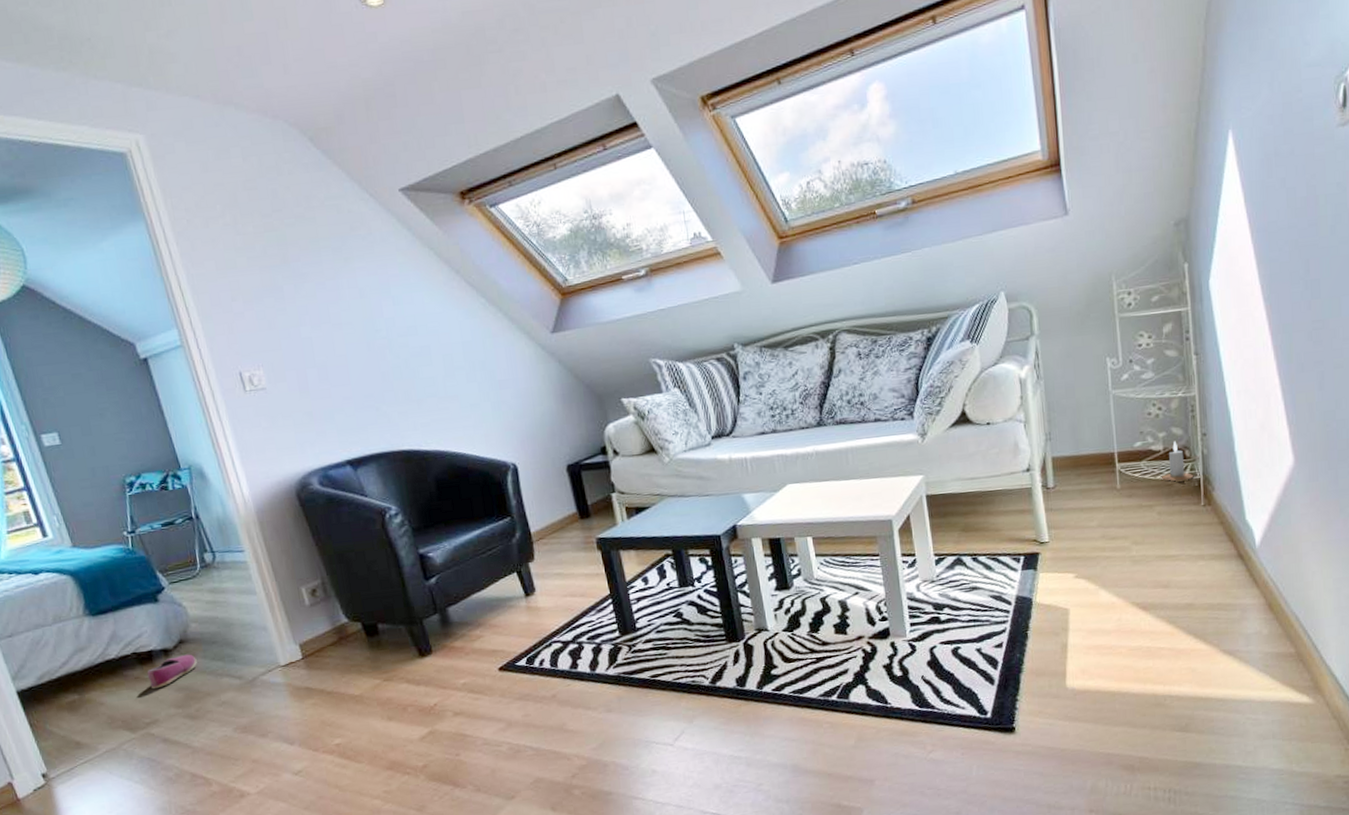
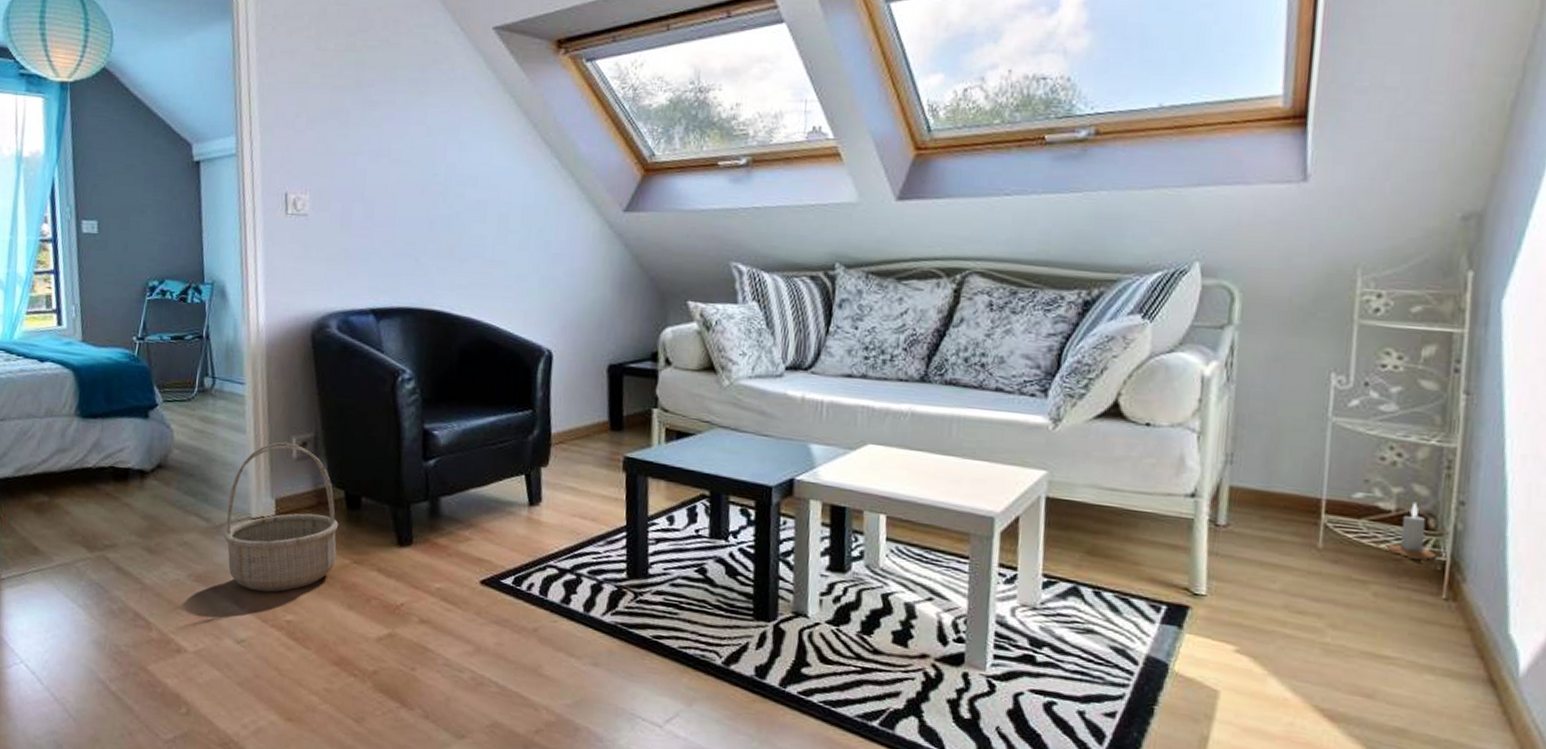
slipper: present [147,654,197,690] -> none [118,480,170,511]
basket: none [254,593,368,728] -> present [223,442,339,592]

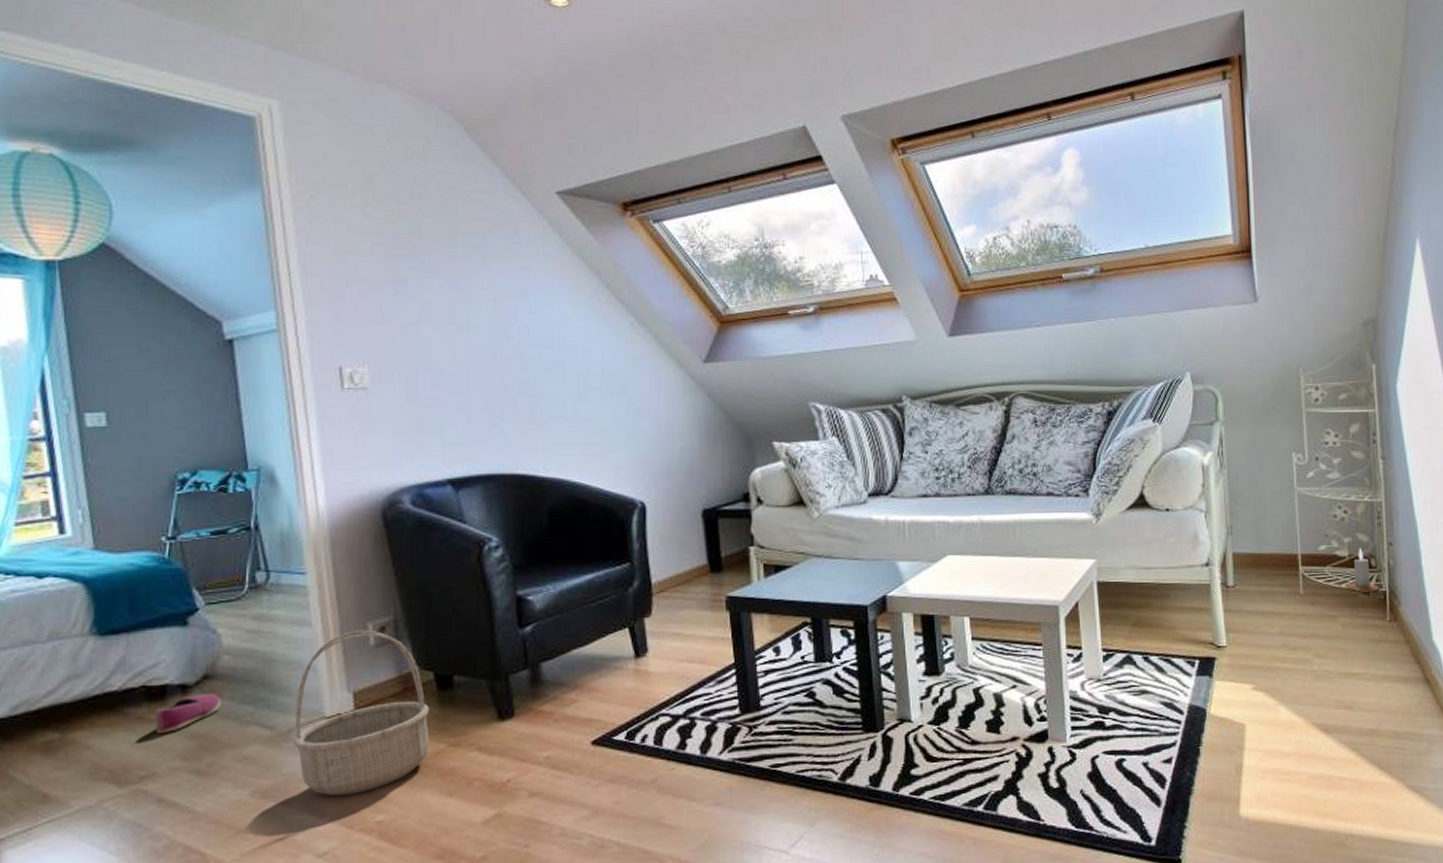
slipper: none [118,480,170,511] -> present [154,693,221,734]

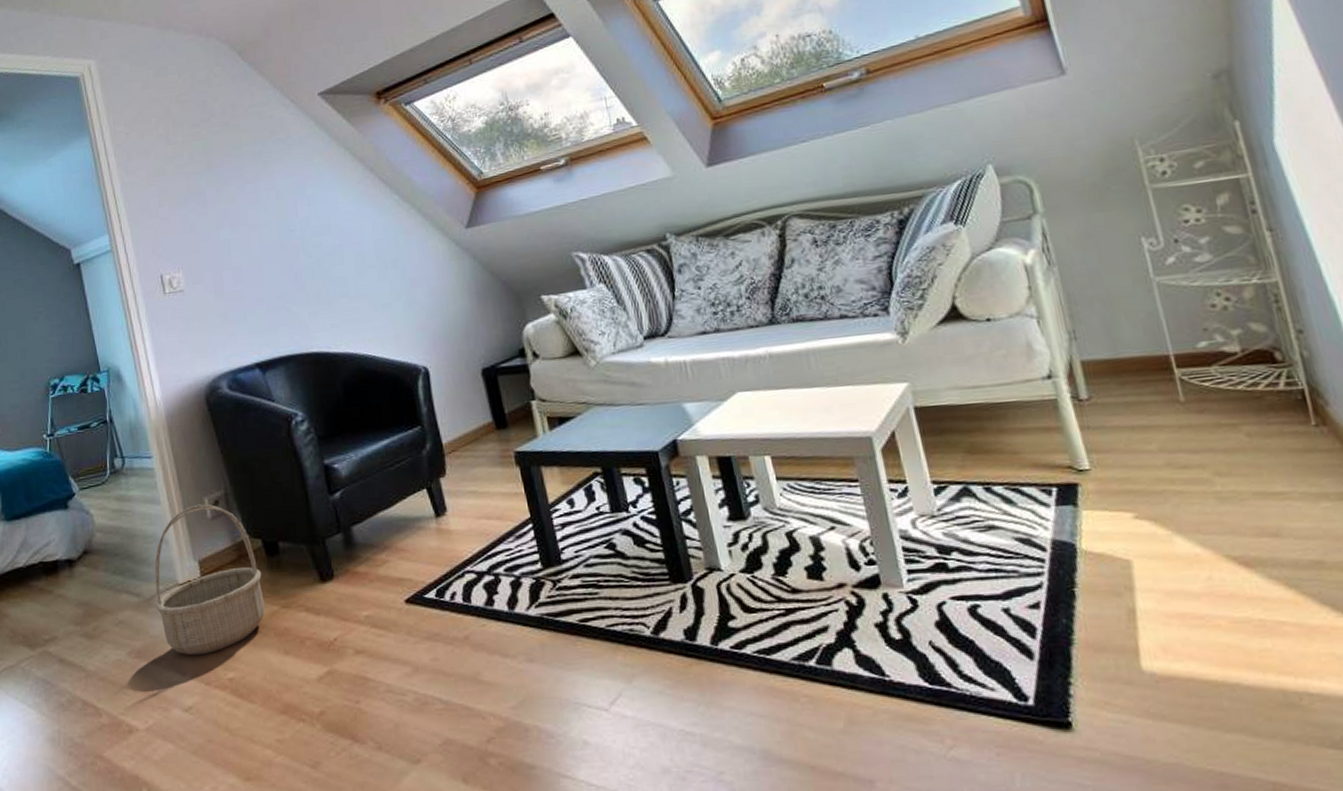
slipper: present [154,693,221,734] -> none [51,566,99,603]
candle: present [1346,547,1380,592] -> none [1244,339,1294,393]

